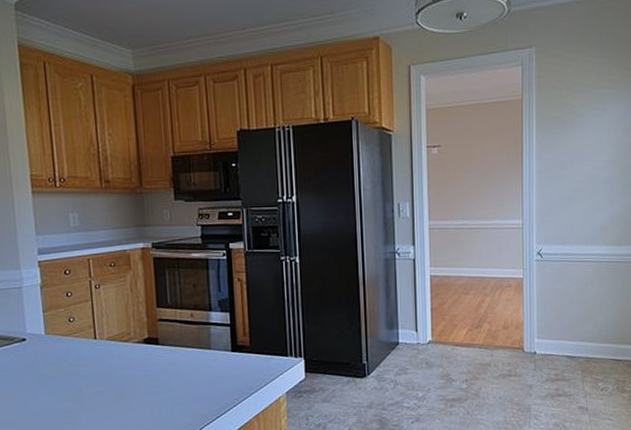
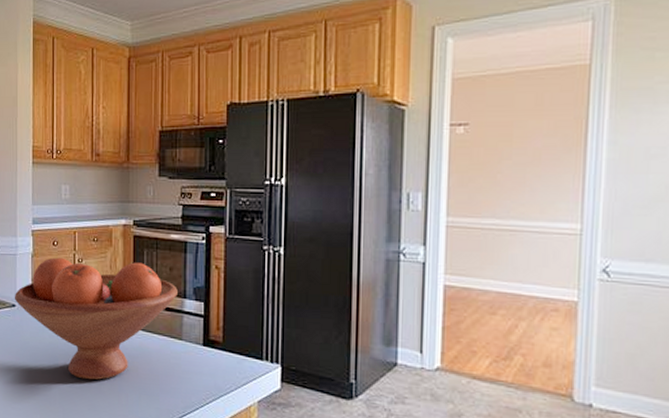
fruit bowl: none [23,282,203,401] -> present [14,257,178,380]

